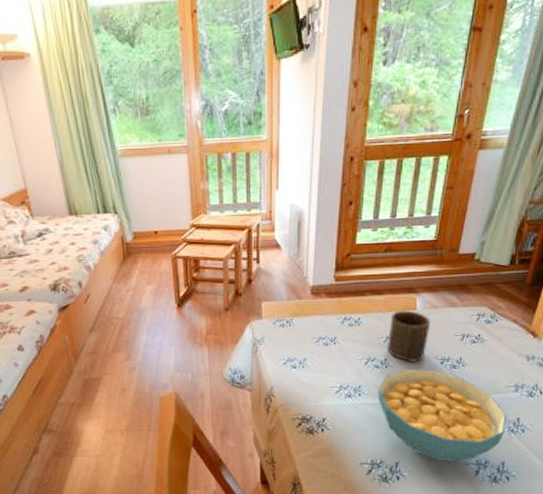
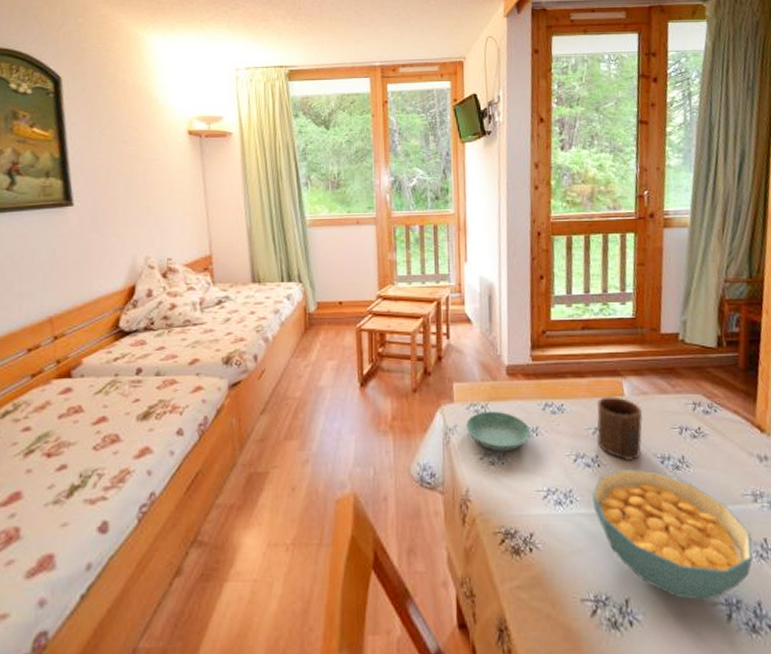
saucer: none [273,325,330,358] -> present [466,411,532,452]

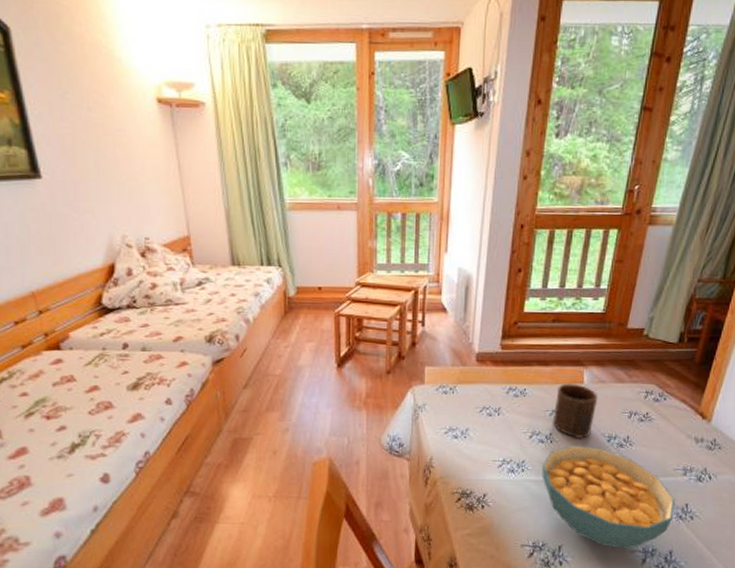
saucer: present [466,411,532,452] -> none [434,392,494,428]

